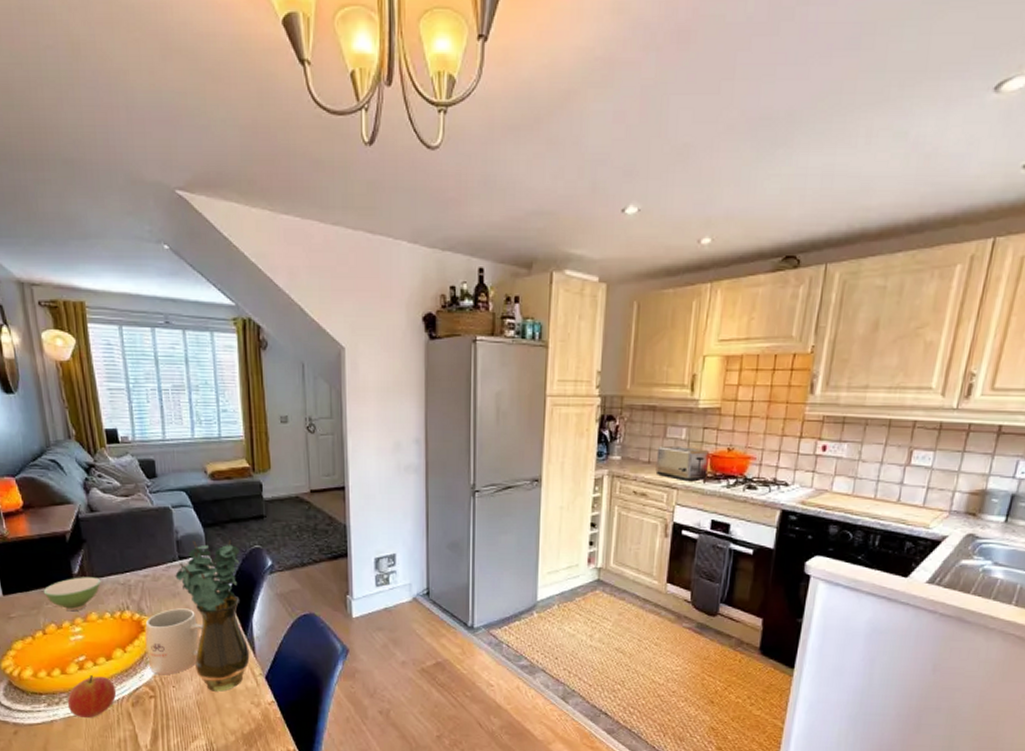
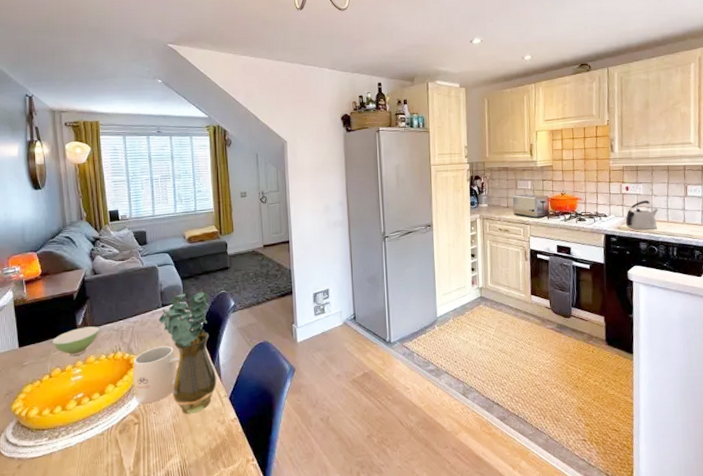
fruit: present [67,675,117,719] -> none [65,409,107,448]
kettle: none [813,467,865,510] -> present [625,200,659,231]

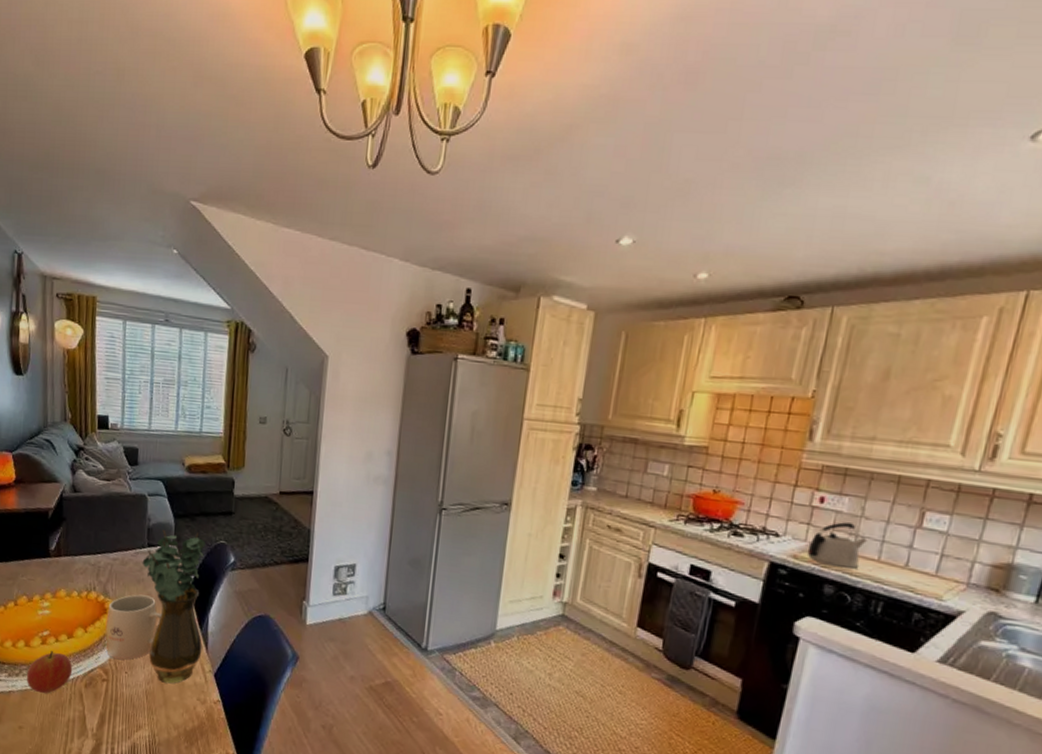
bowl: present [52,326,99,357] -> none [21,553,74,586]
fruit: none [65,409,107,448] -> present [26,651,73,694]
toaster: present [512,193,550,219] -> none [633,481,694,522]

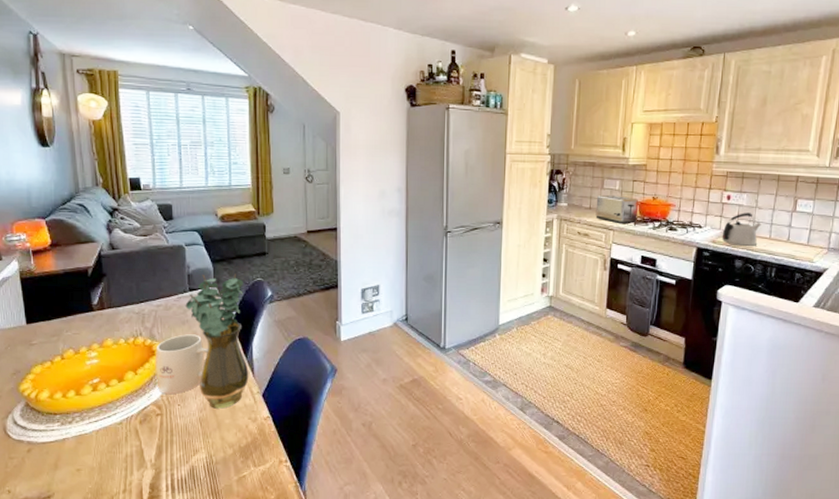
fruit: present [26,651,73,694] -> none [79,396,126,436]
toaster: none [633,481,694,522] -> present [595,194,639,224]

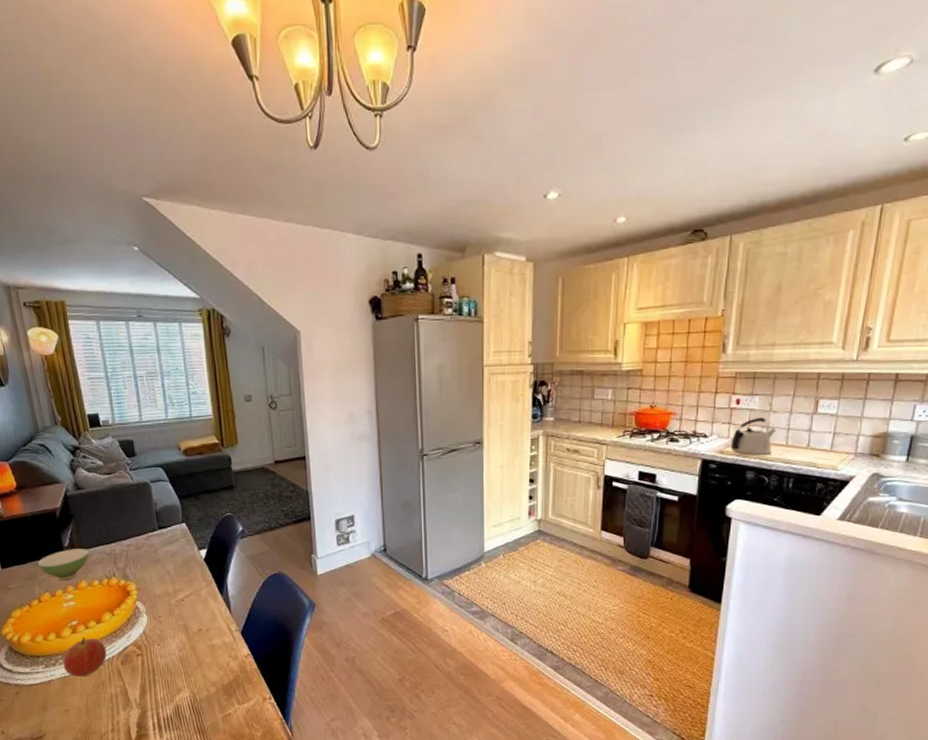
bowl: none [64,307,118,338] -> present [37,549,89,581]
fruit: none [79,396,126,436] -> present [62,638,107,677]
mug: present [155,334,208,395] -> none [130,573,183,635]
vase: present [185,273,249,409] -> none [155,509,226,647]
toaster: present [595,194,639,224] -> none [586,405,635,438]

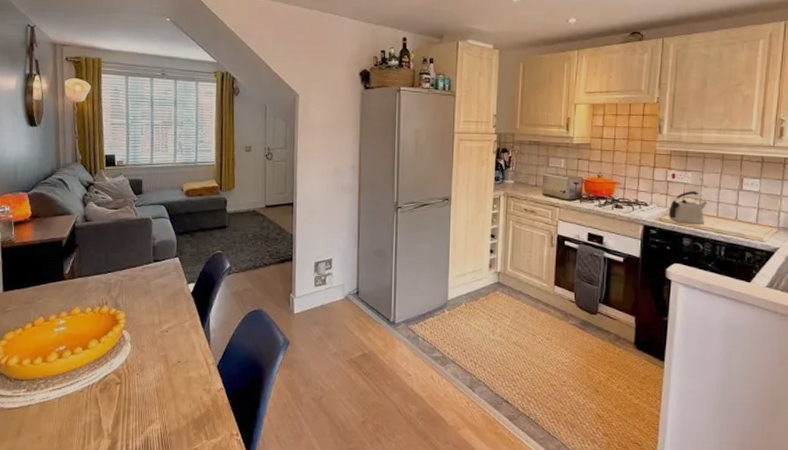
bowl: present [37,549,89,581] -> none [37,276,87,306]
fruit: present [62,638,107,677] -> none [44,363,88,403]
toaster: none [586,405,635,438] -> present [541,172,584,202]

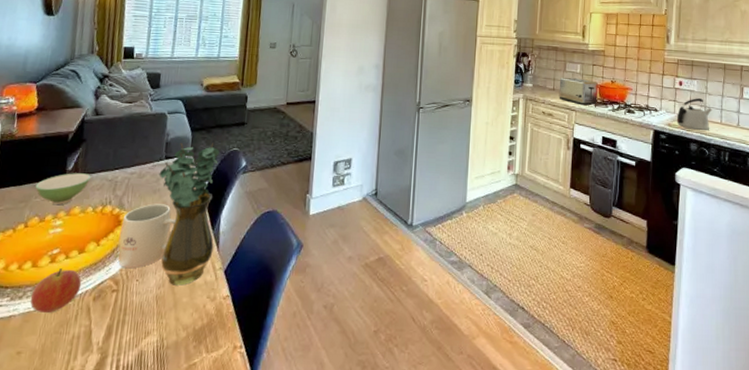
bowl: none [37,276,87,306] -> present [35,173,91,205]
fruit: none [44,363,88,403] -> present [30,268,82,314]
mug: none [117,304,168,364] -> present [118,203,176,269]
vase: none [149,245,205,379] -> present [159,142,220,286]

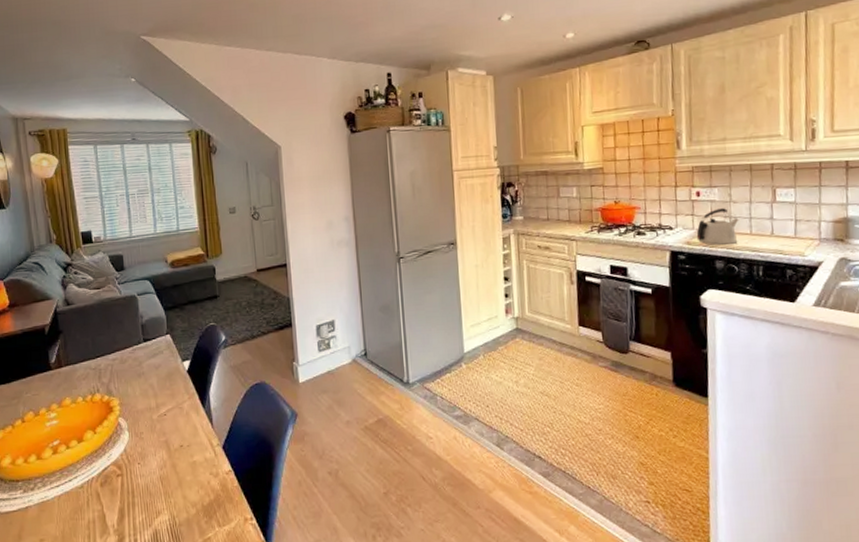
fruit: present [30,268,82,314] -> none [41,459,87,502]
bowl: present [35,173,91,205] -> none [23,364,75,399]
mug: present [118,203,176,269] -> none [113,387,165,453]
vase: present [159,142,220,286] -> none [140,319,208,465]
toaster: present [559,77,599,106] -> none [553,202,600,234]

